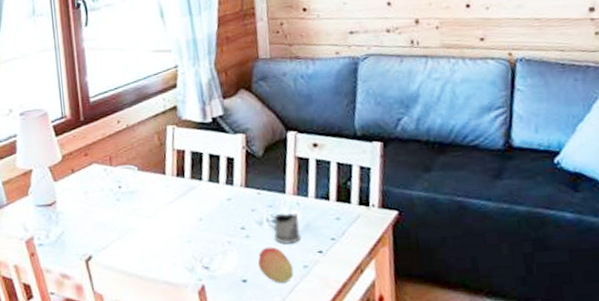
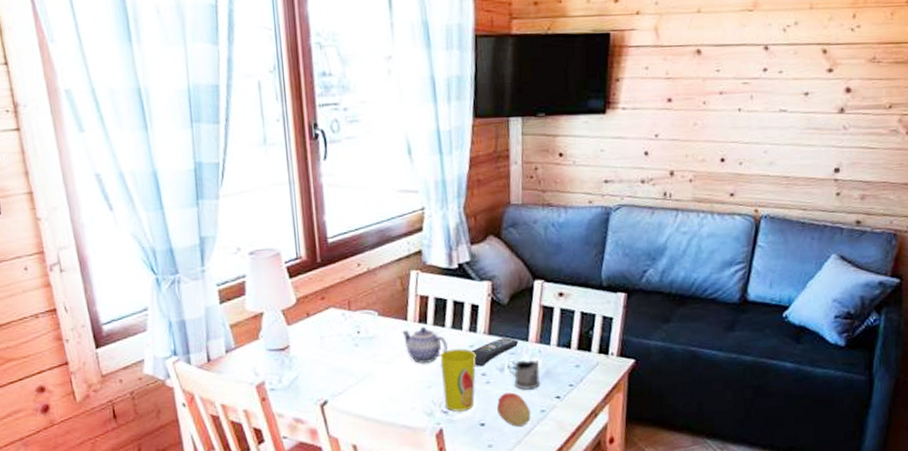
teapot: none [161,180,206,217] -> present [402,326,448,363]
cup: none [198,202,235,267] -> present [440,348,476,412]
remote control: none [229,190,276,221] -> present [472,338,519,367]

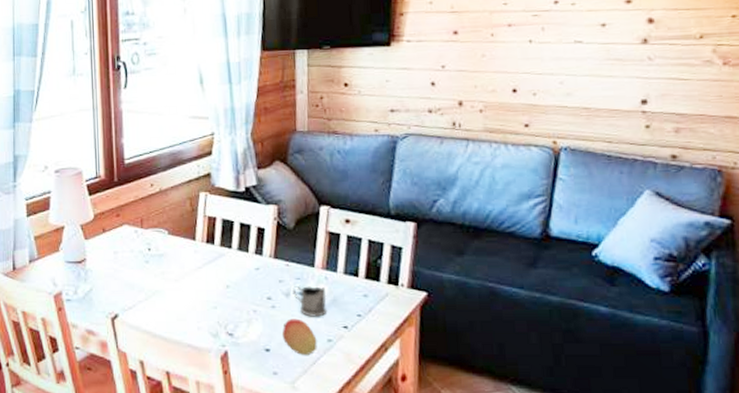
teapot: present [402,326,448,363] -> none [190,246,234,283]
cup: present [440,348,476,412] -> none [226,271,262,335]
remote control: present [472,338,519,367] -> none [257,262,305,291]

